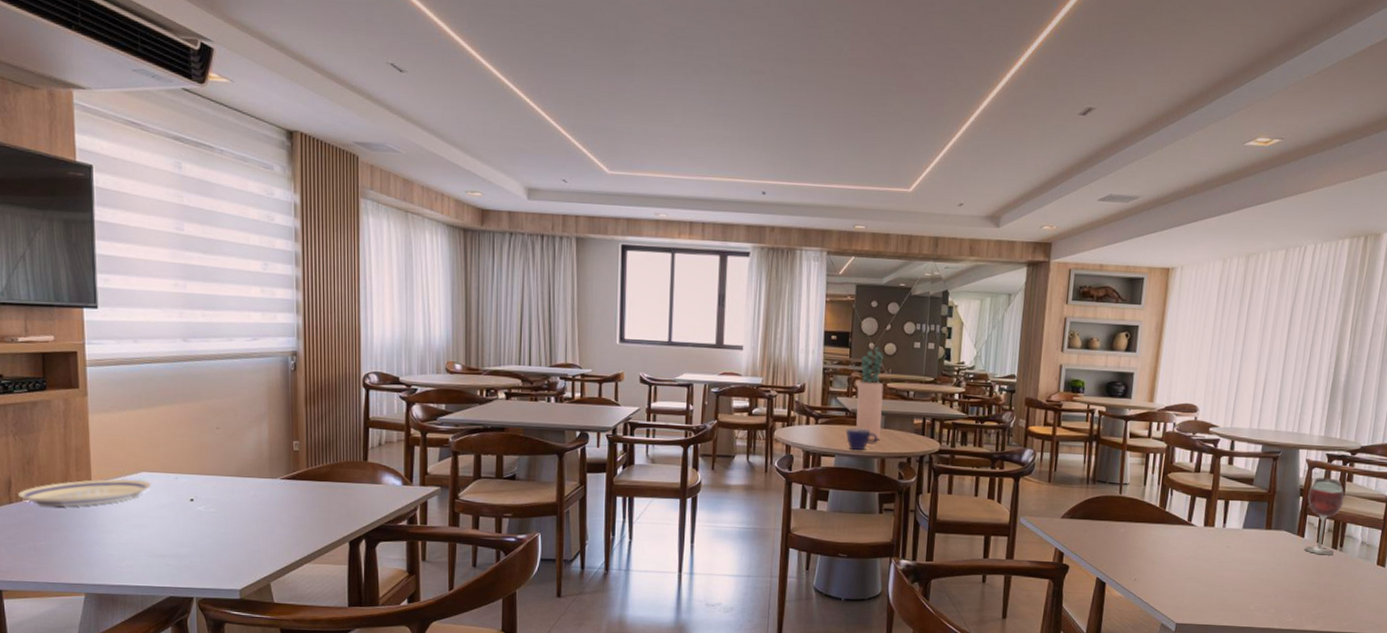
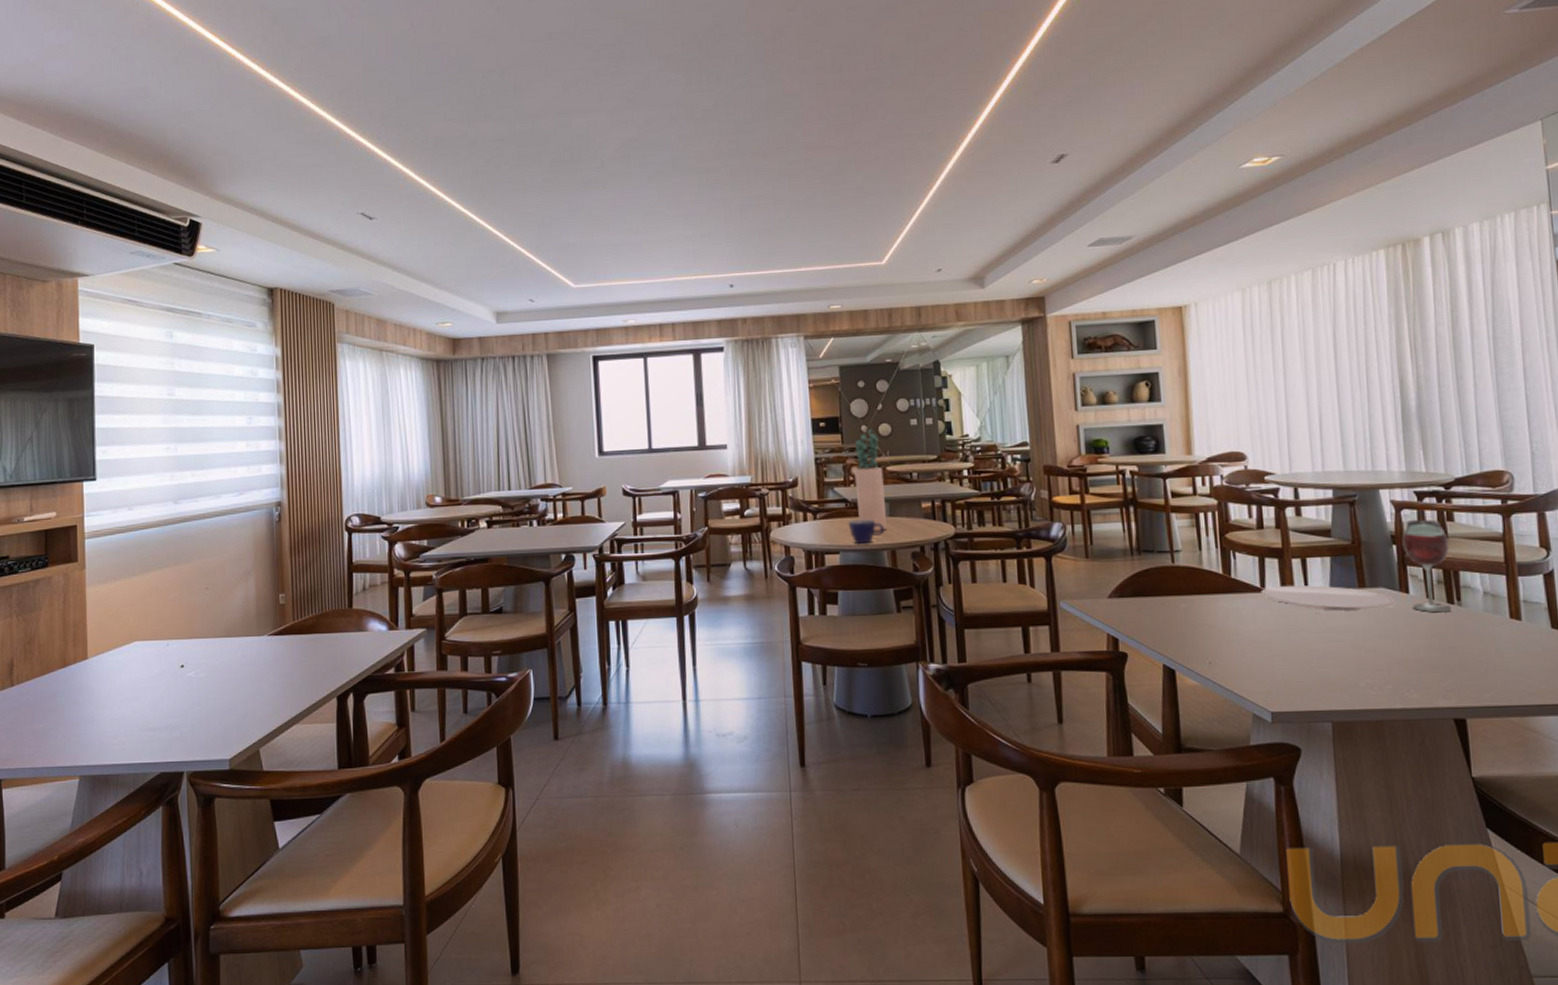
plate: present [18,479,151,507] -> none [19,649,144,687]
plate: none [1187,521,1293,548] -> present [1261,584,1396,611]

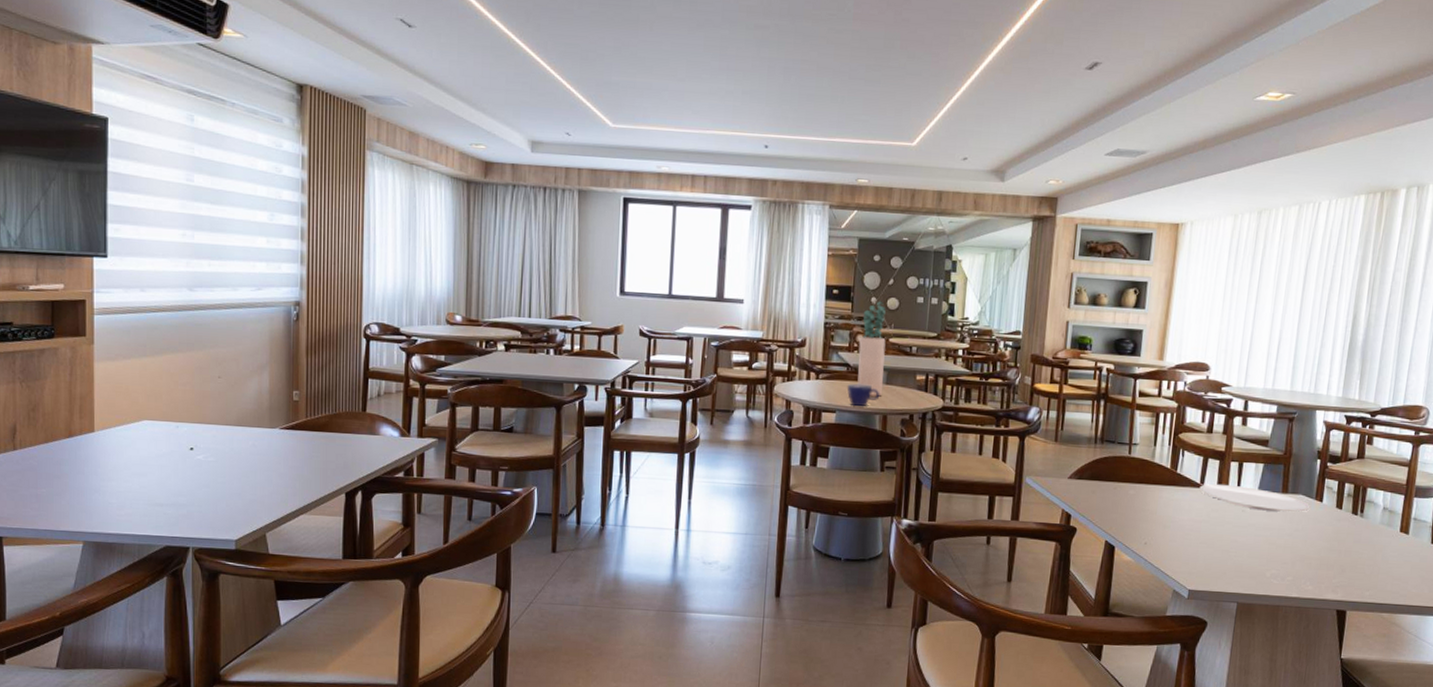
wineglass: present [1402,520,1452,613] -> none [1322,440,1365,522]

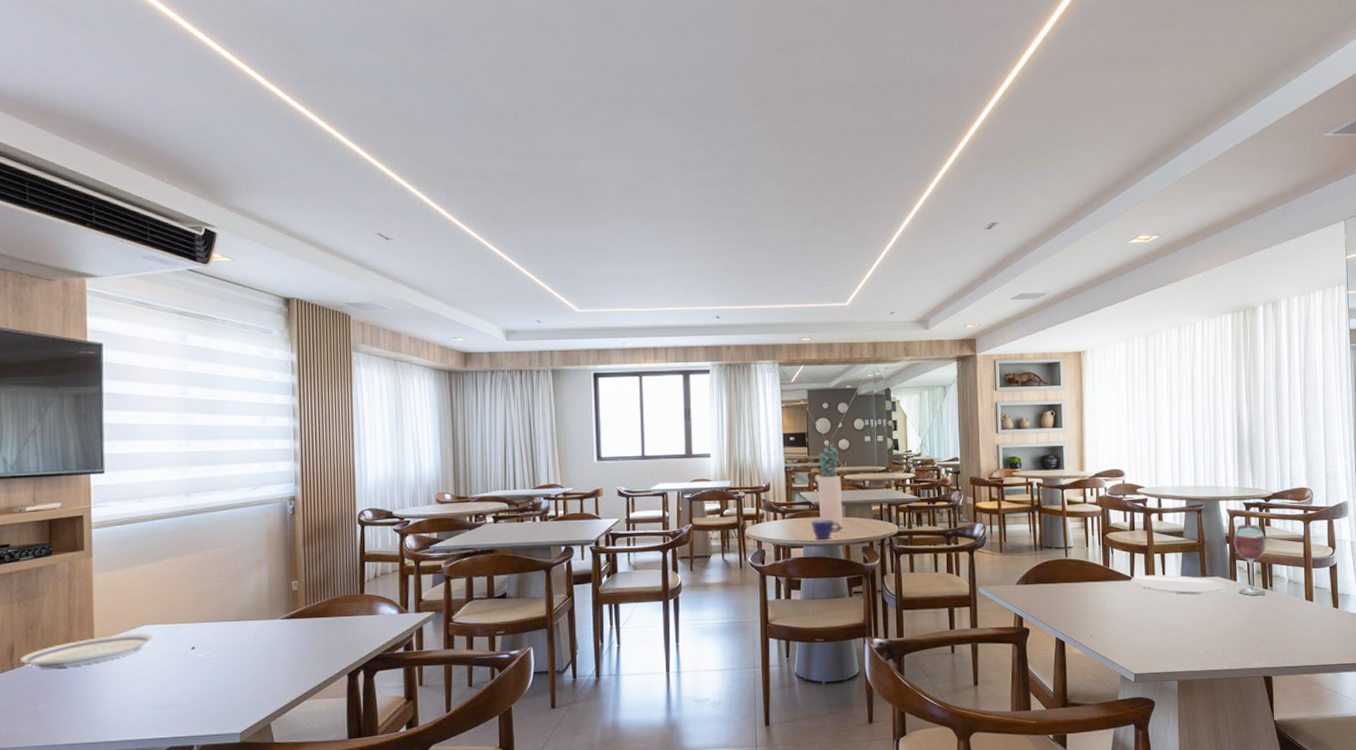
plate: none [22,427,152,454] -> present [20,633,153,669]
wineglass: none [1322,440,1365,522] -> present [1233,525,1266,596]

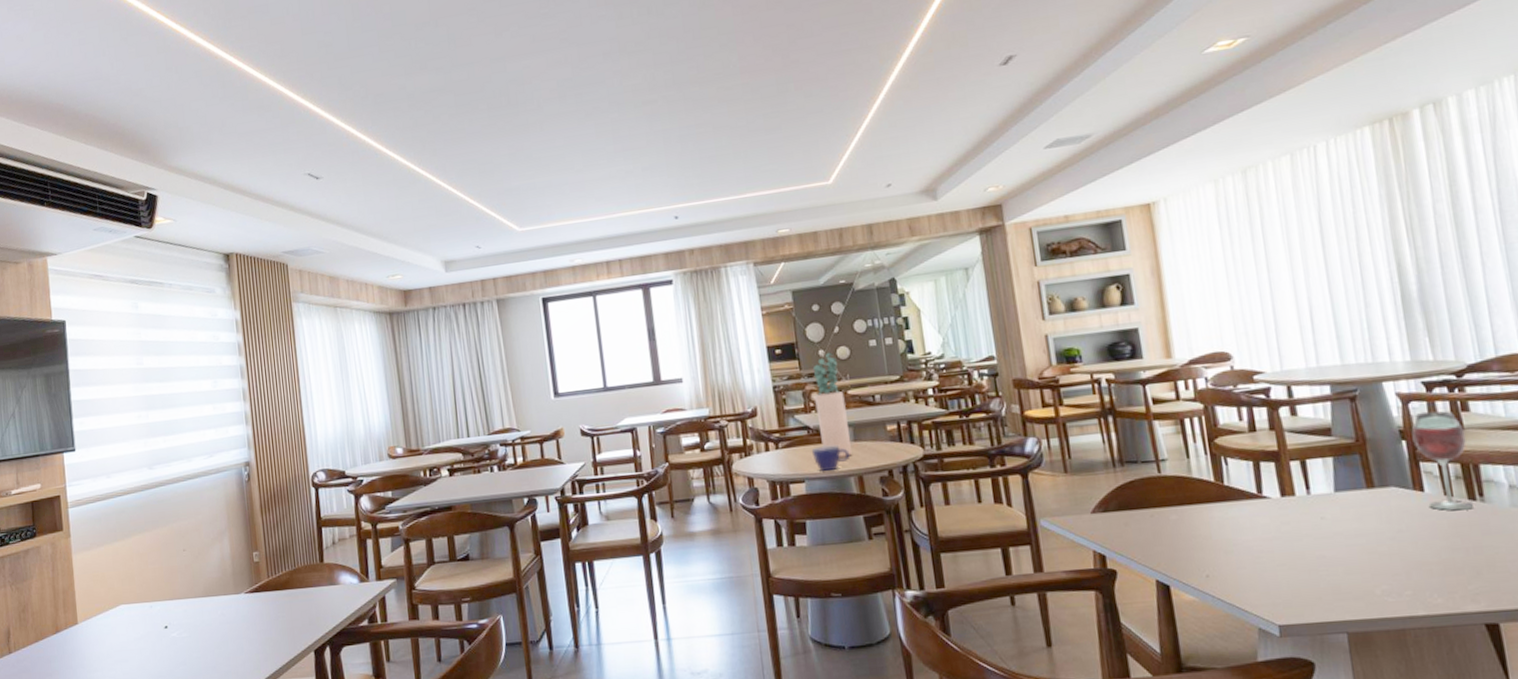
plate: present [20,633,153,669] -> none [16,613,129,653]
plate: present [1131,574,1227,595] -> none [1258,488,1410,514]

